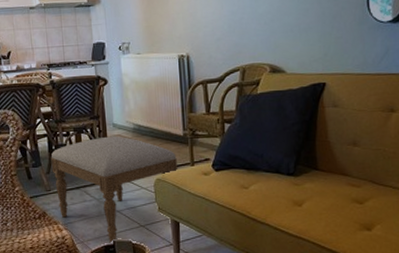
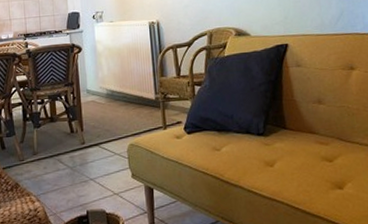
ottoman: present [51,136,177,244] -> none [25,102,150,215]

